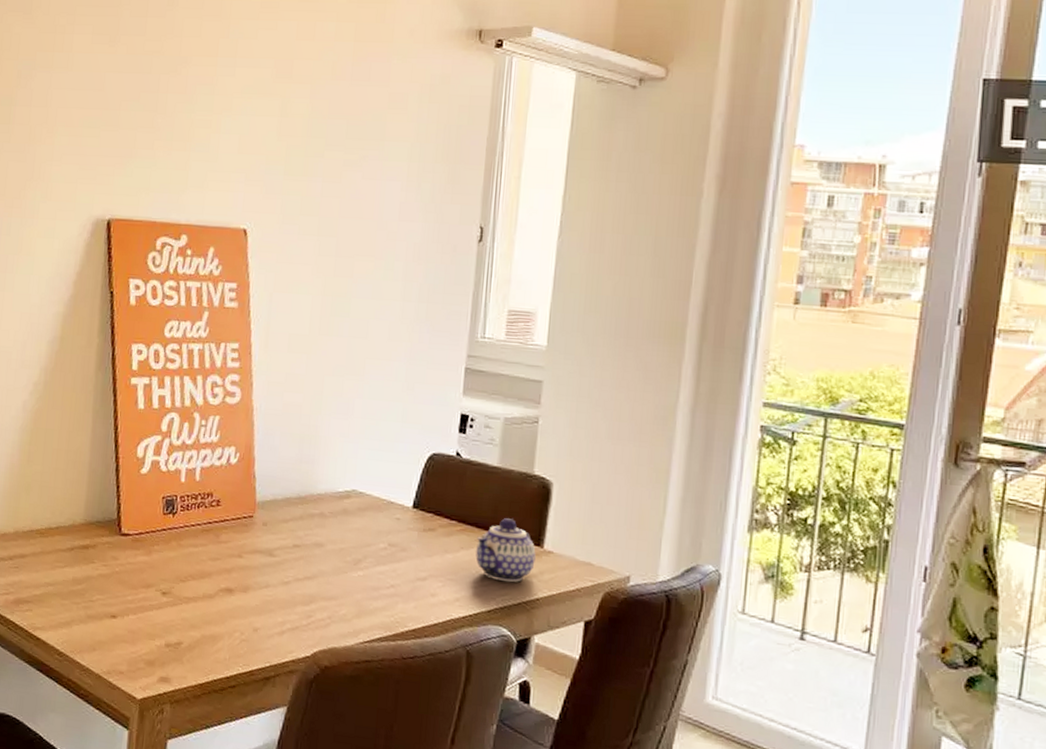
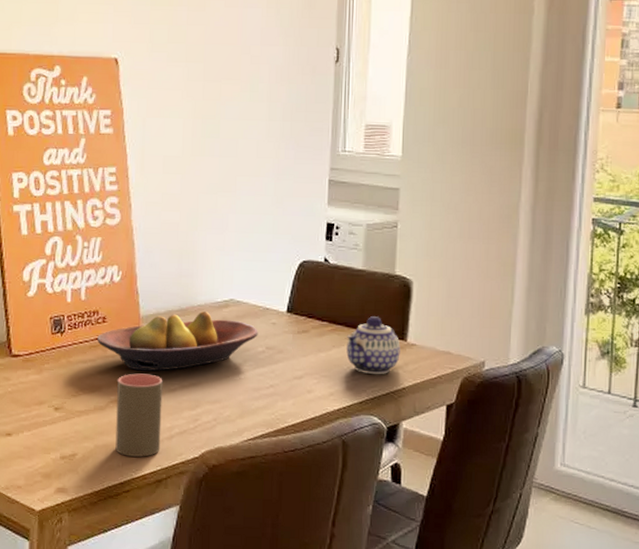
fruit bowl: none [210,500,381,561] -> present [97,310,258,372]
cup: none [223,562,277,652] -> present [115,373,163,457]

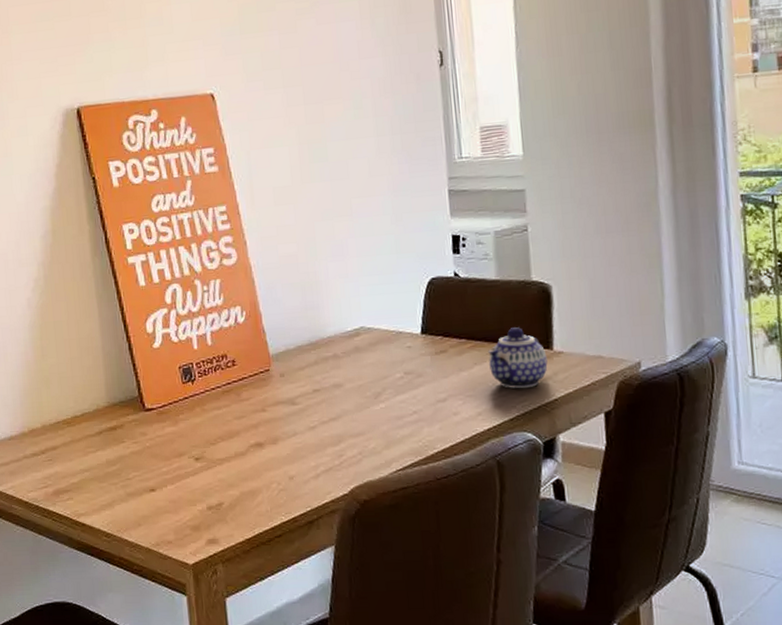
fruit bowl: present [97,310,258,372] -> none [229,342,394,412]
cup: present [115,373,163,457] -> none [255,413,308,500]

